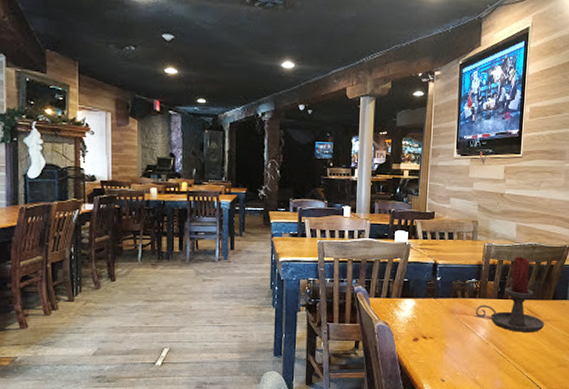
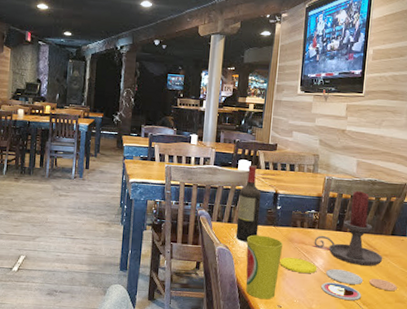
wine bottle: none [395,235,420,317] -> present [236,165,261,242]
cup: none [406,308,444,375] -> present [245,235,283,300]
plate: none [441,329,560,368] -> present [280,257,398,300]

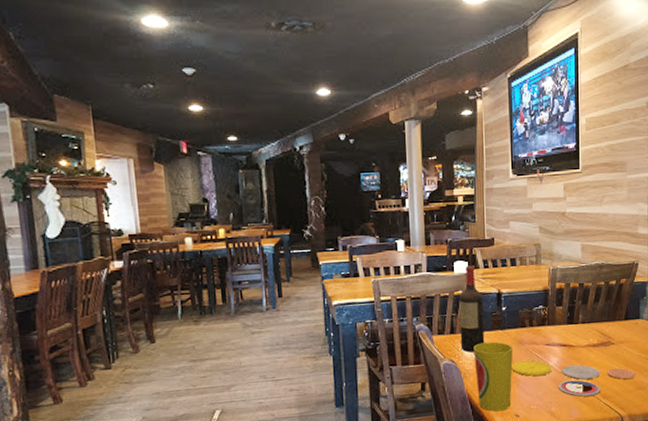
candle holder: present [314,191,383,266] -> none [545,278,619,358]

